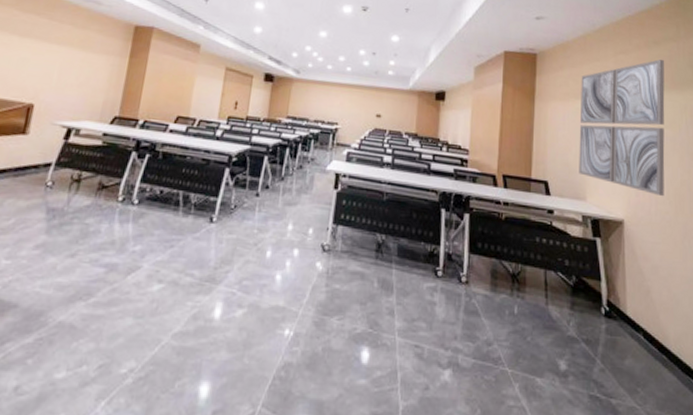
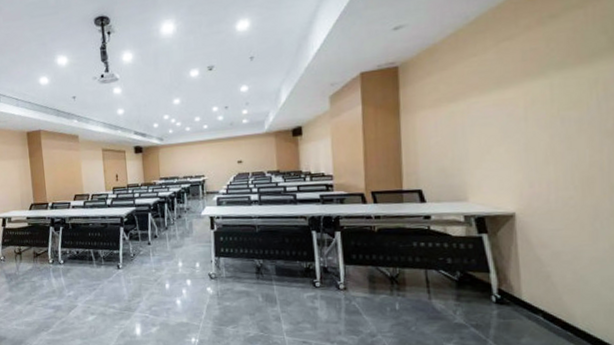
wall art: present [579,59,665,197] -> none [454,33,568,183]

